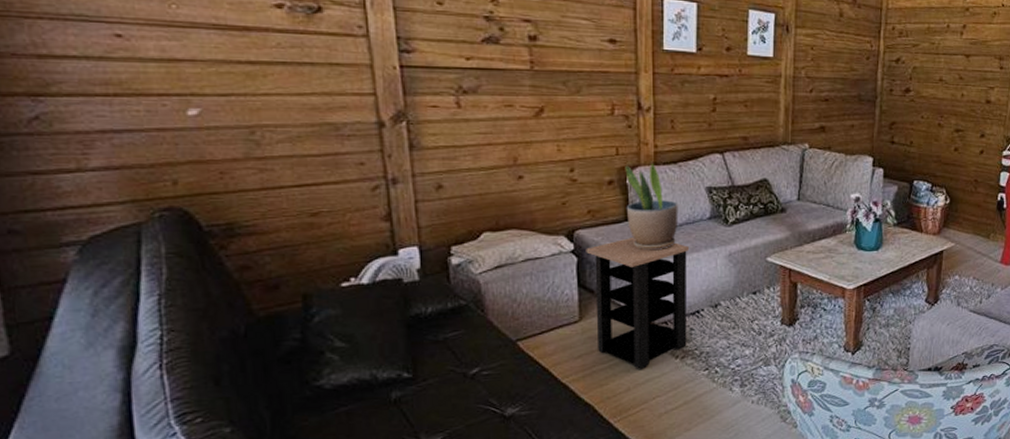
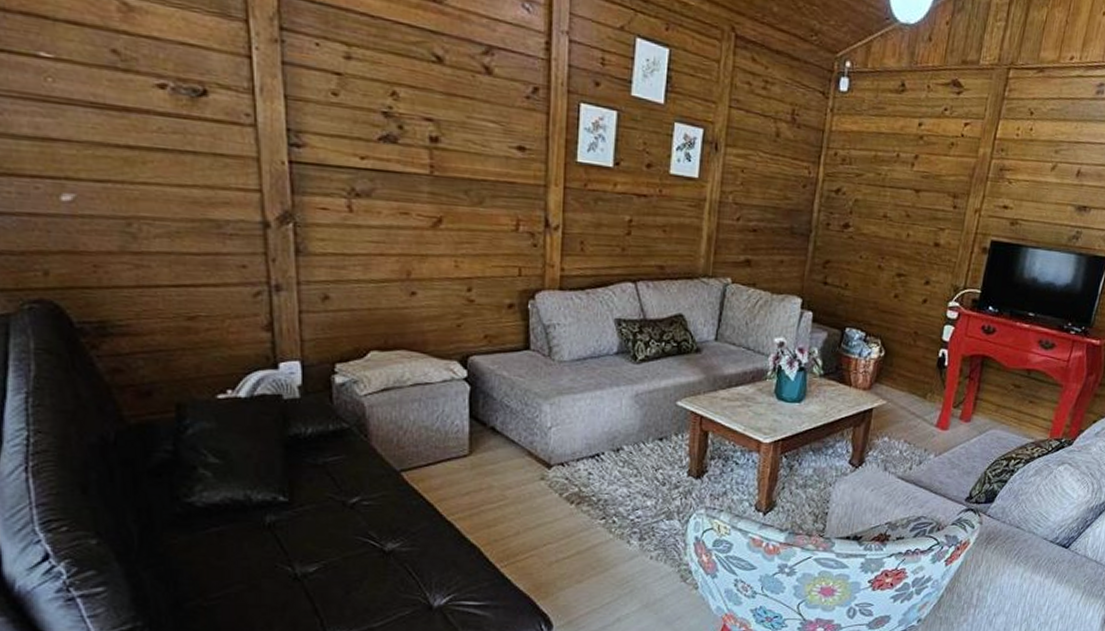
side table: present [586,237,689,369] -> none [480,367,592,512]
potted plant: present [625,164,679,251] -> none [527,288,583,385]

